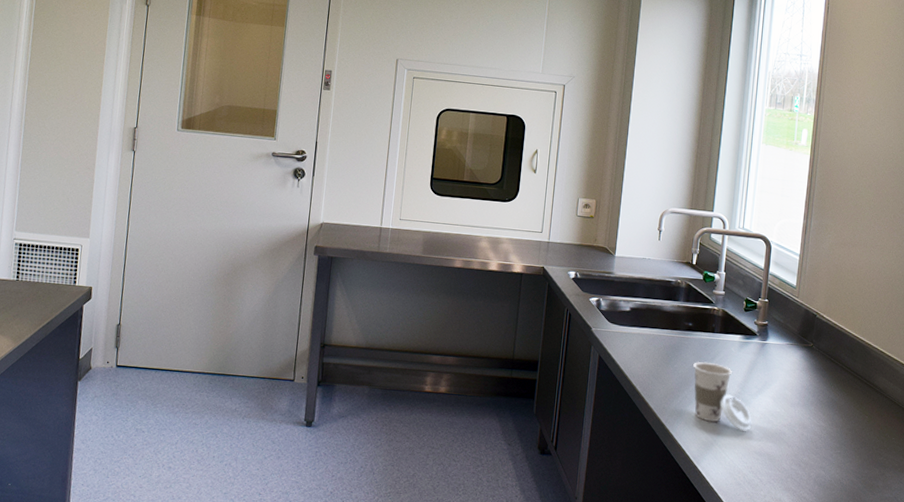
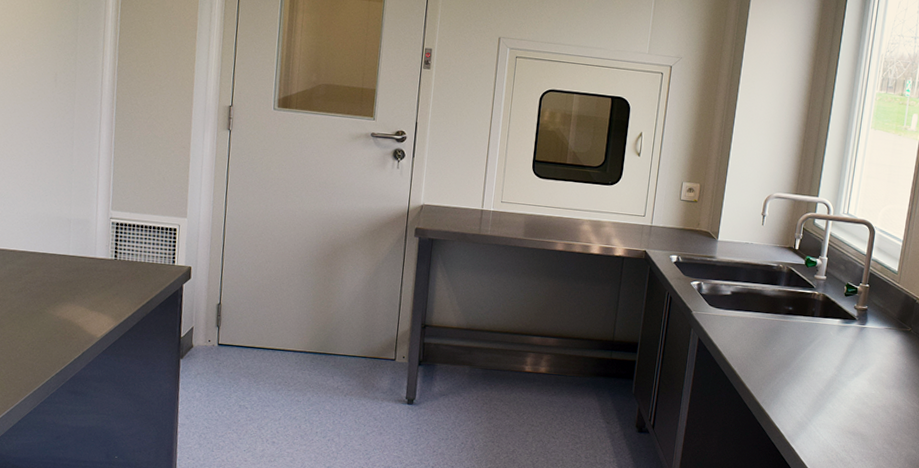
cup: present [693,361,752,432] -> none [791,344,847,413]

